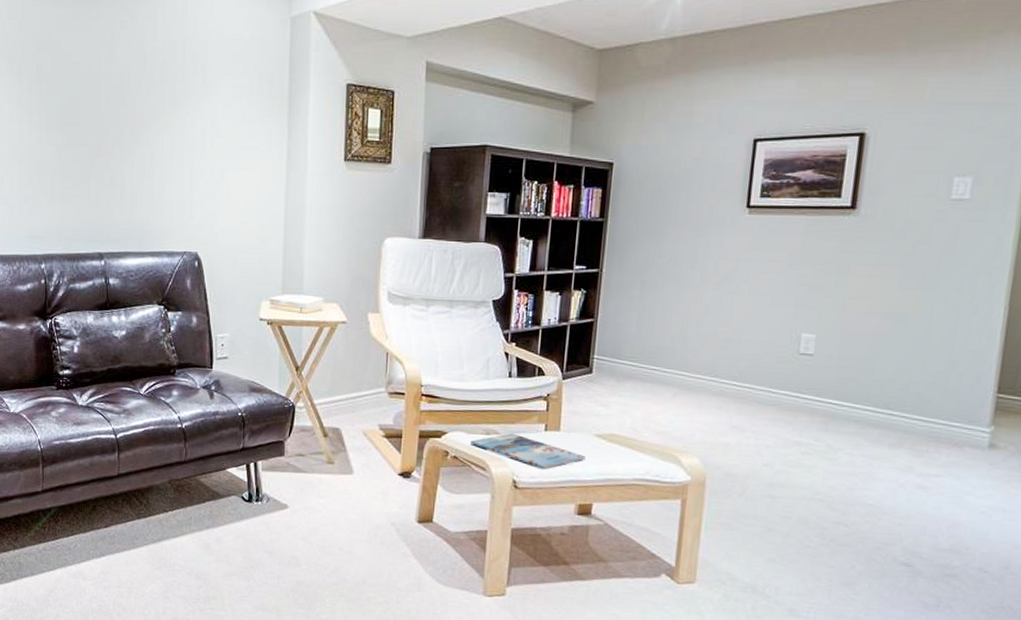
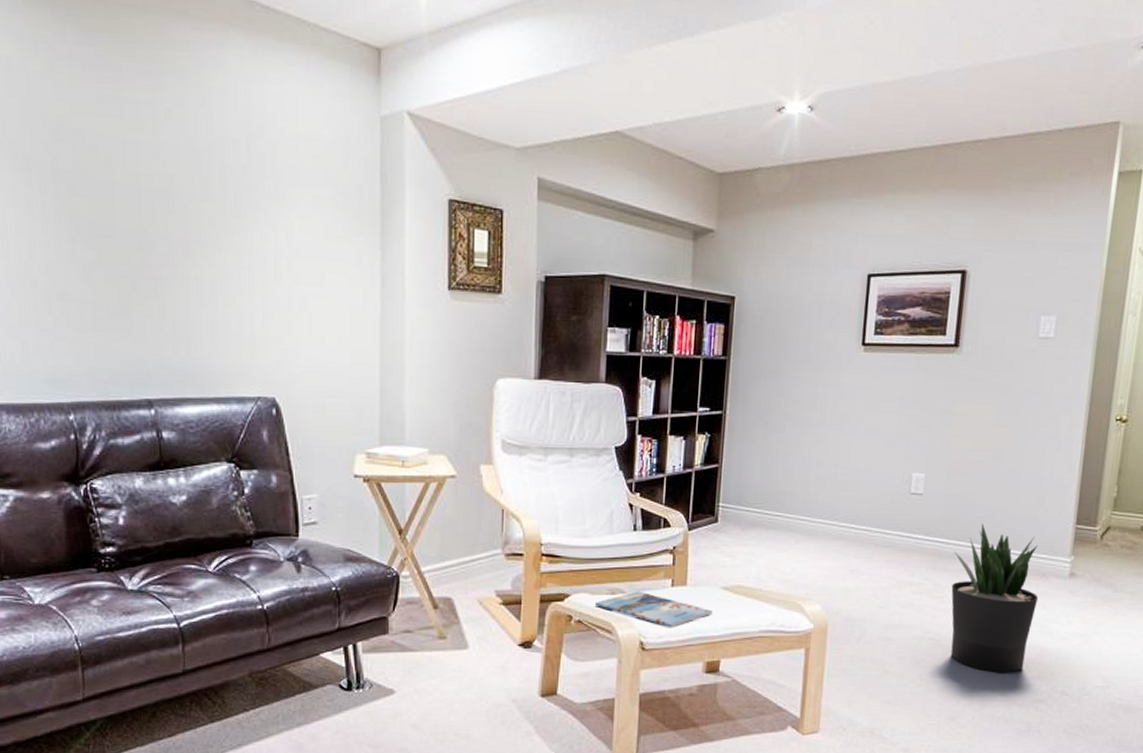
planter: none [844,387,950,542] -> present [950,523,1039,672]

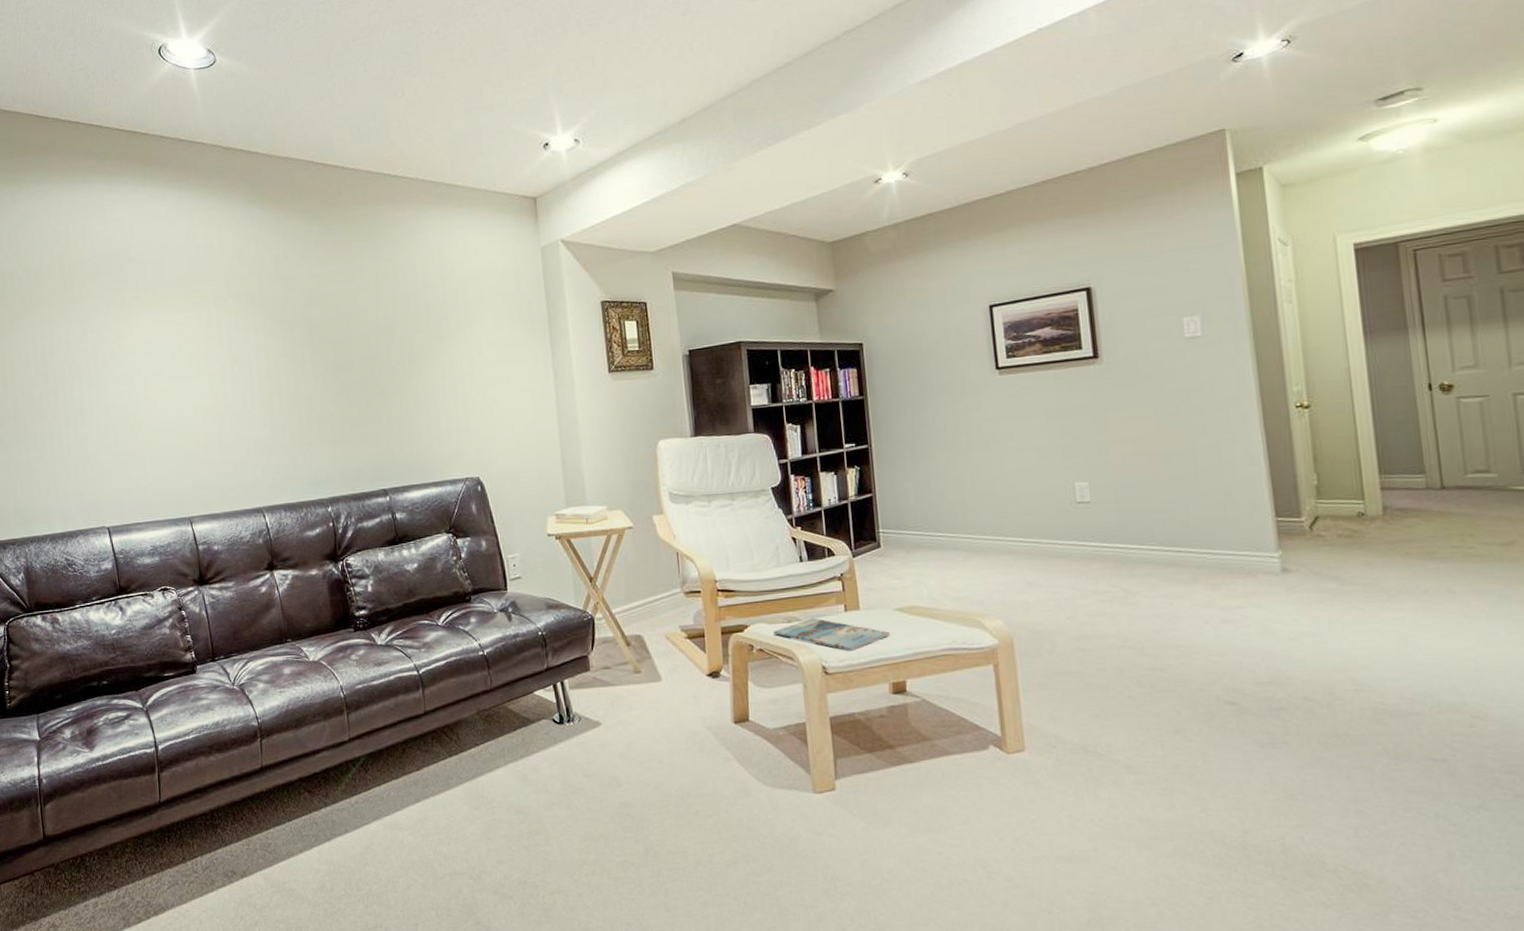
planter: present [950,523,1039,672] -> none [1138,525,1250,679]

